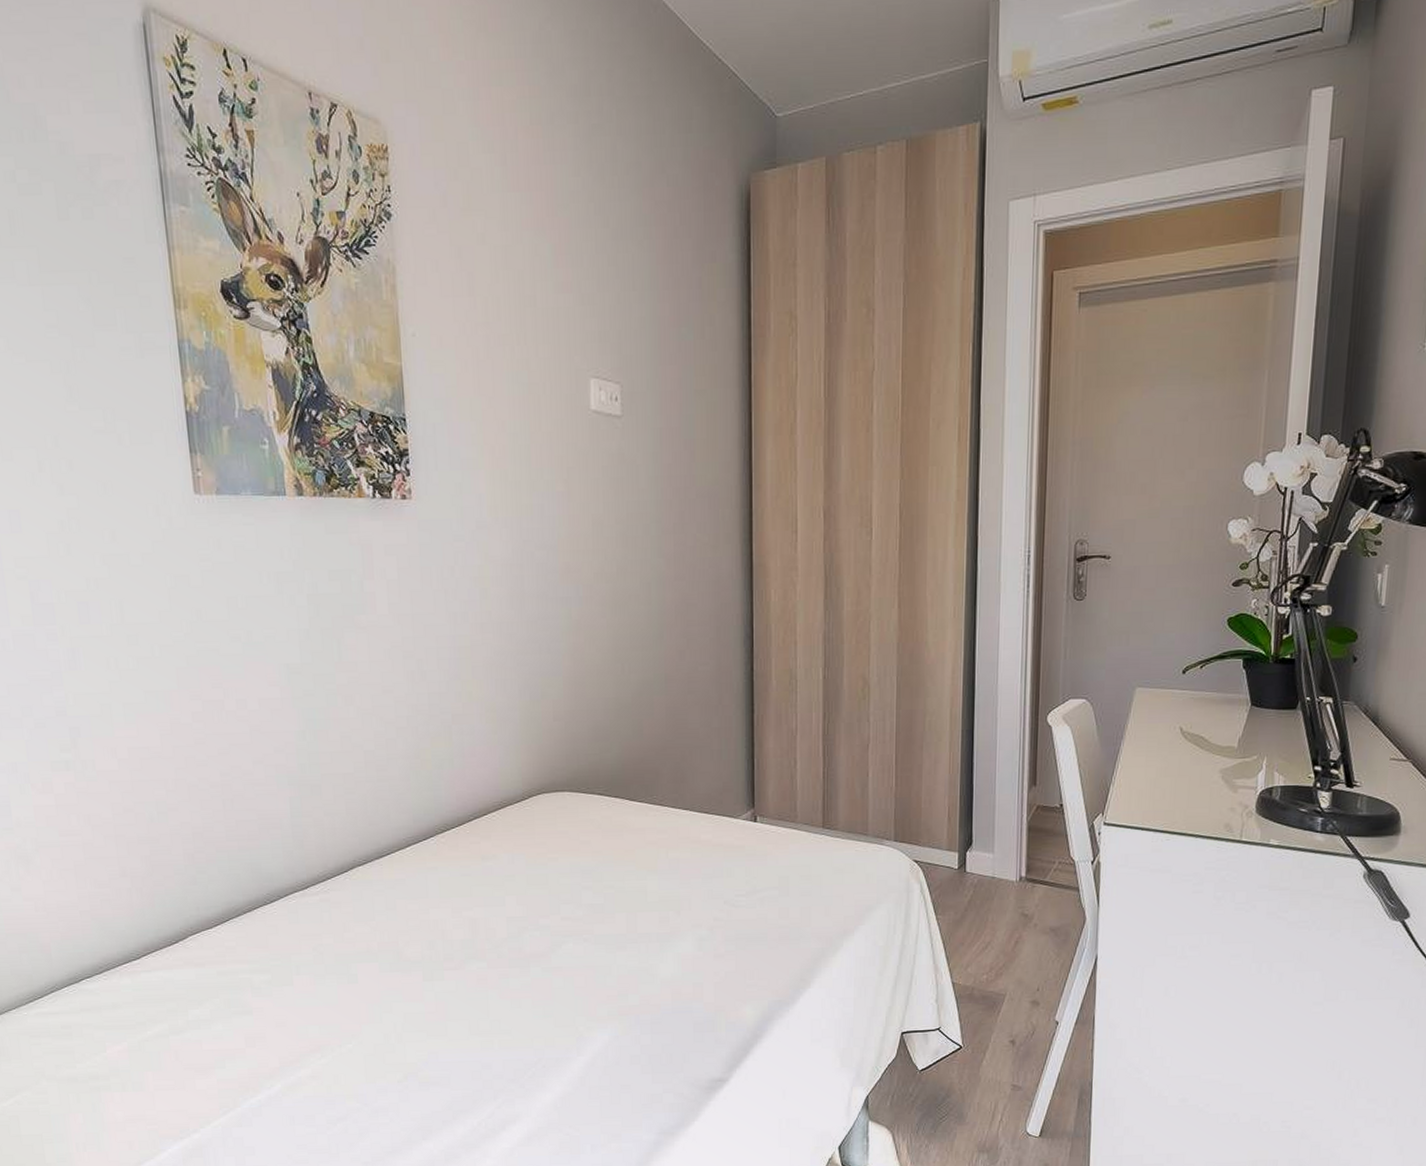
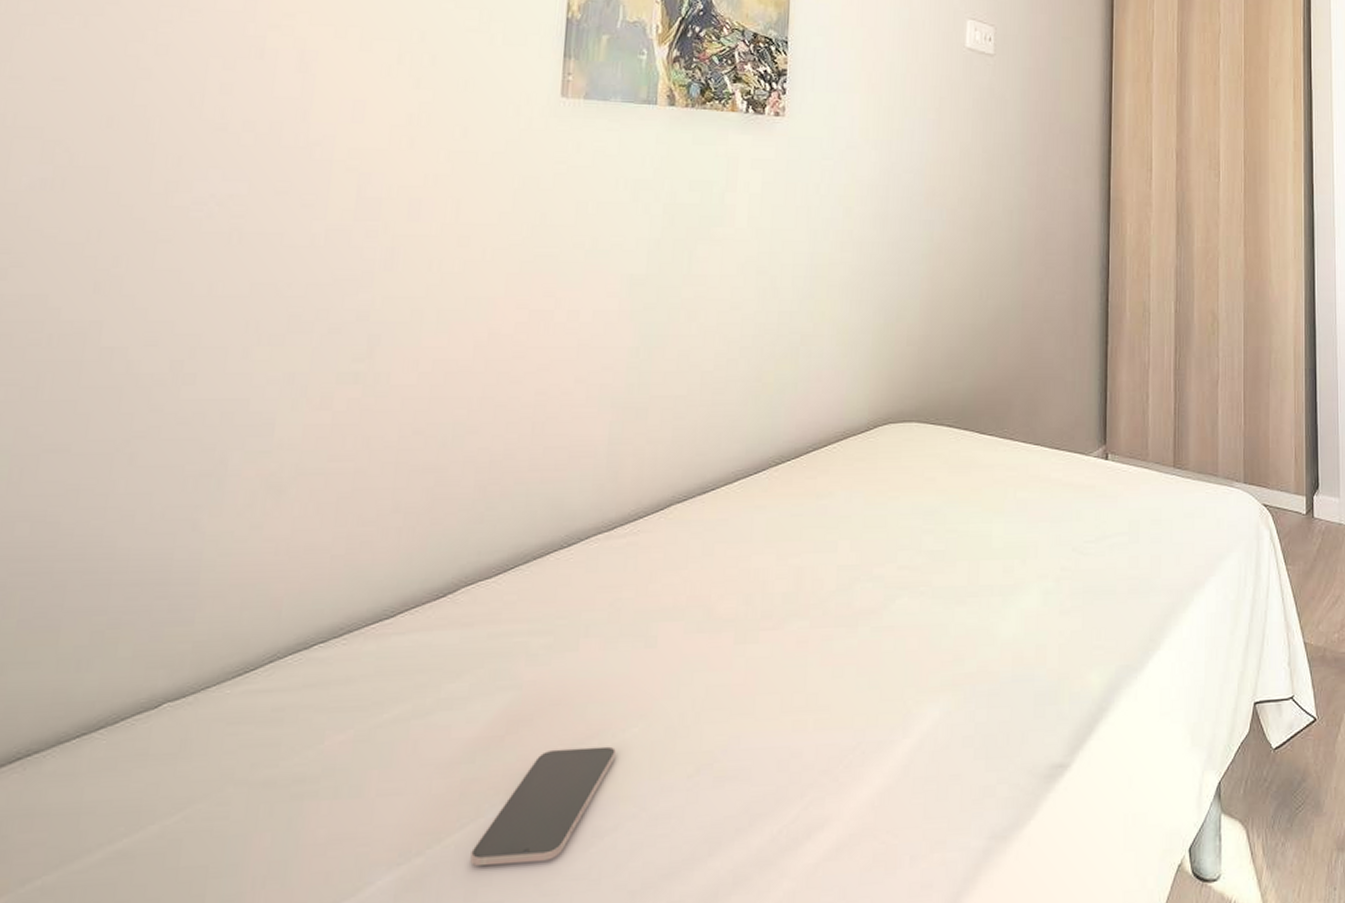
smartphone: none [235,1058,337,1142] -> present [470,746,616,867]

